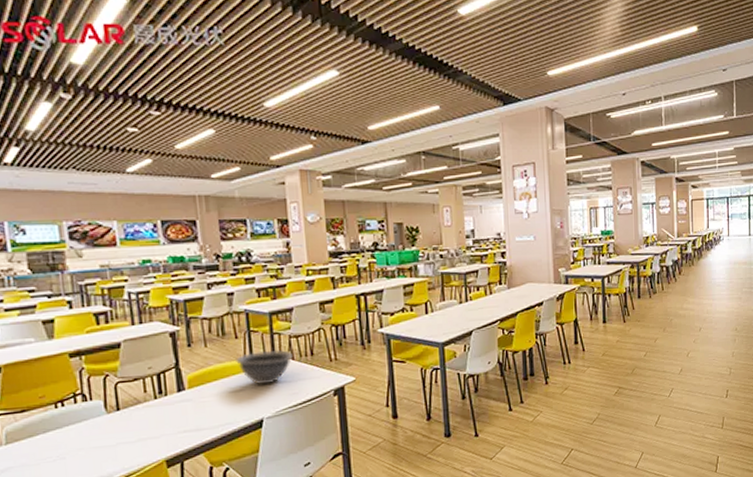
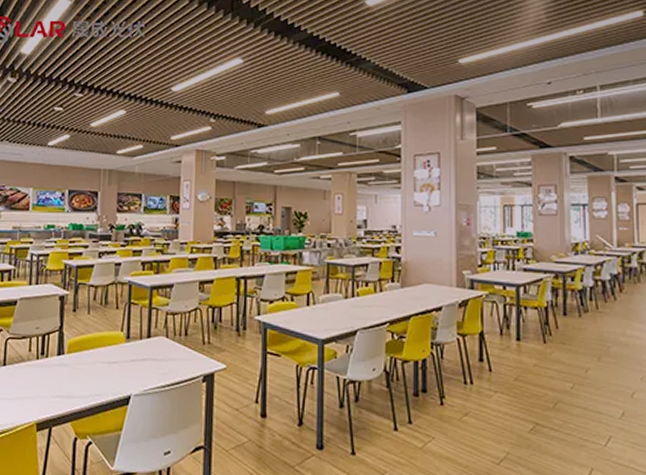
bowl: present [236,349,293,385] -> none [113,324,167,360]

